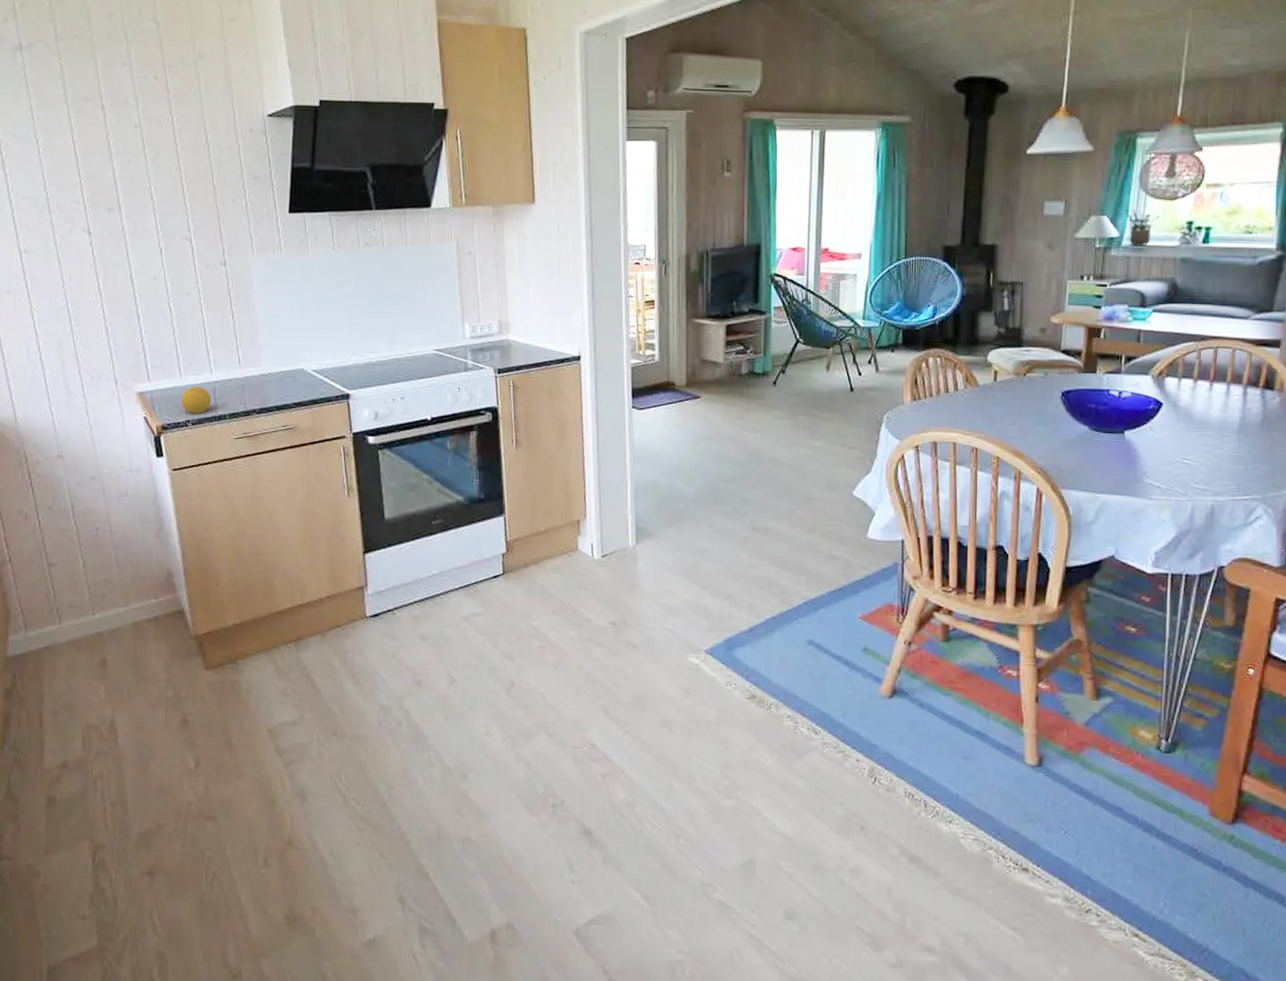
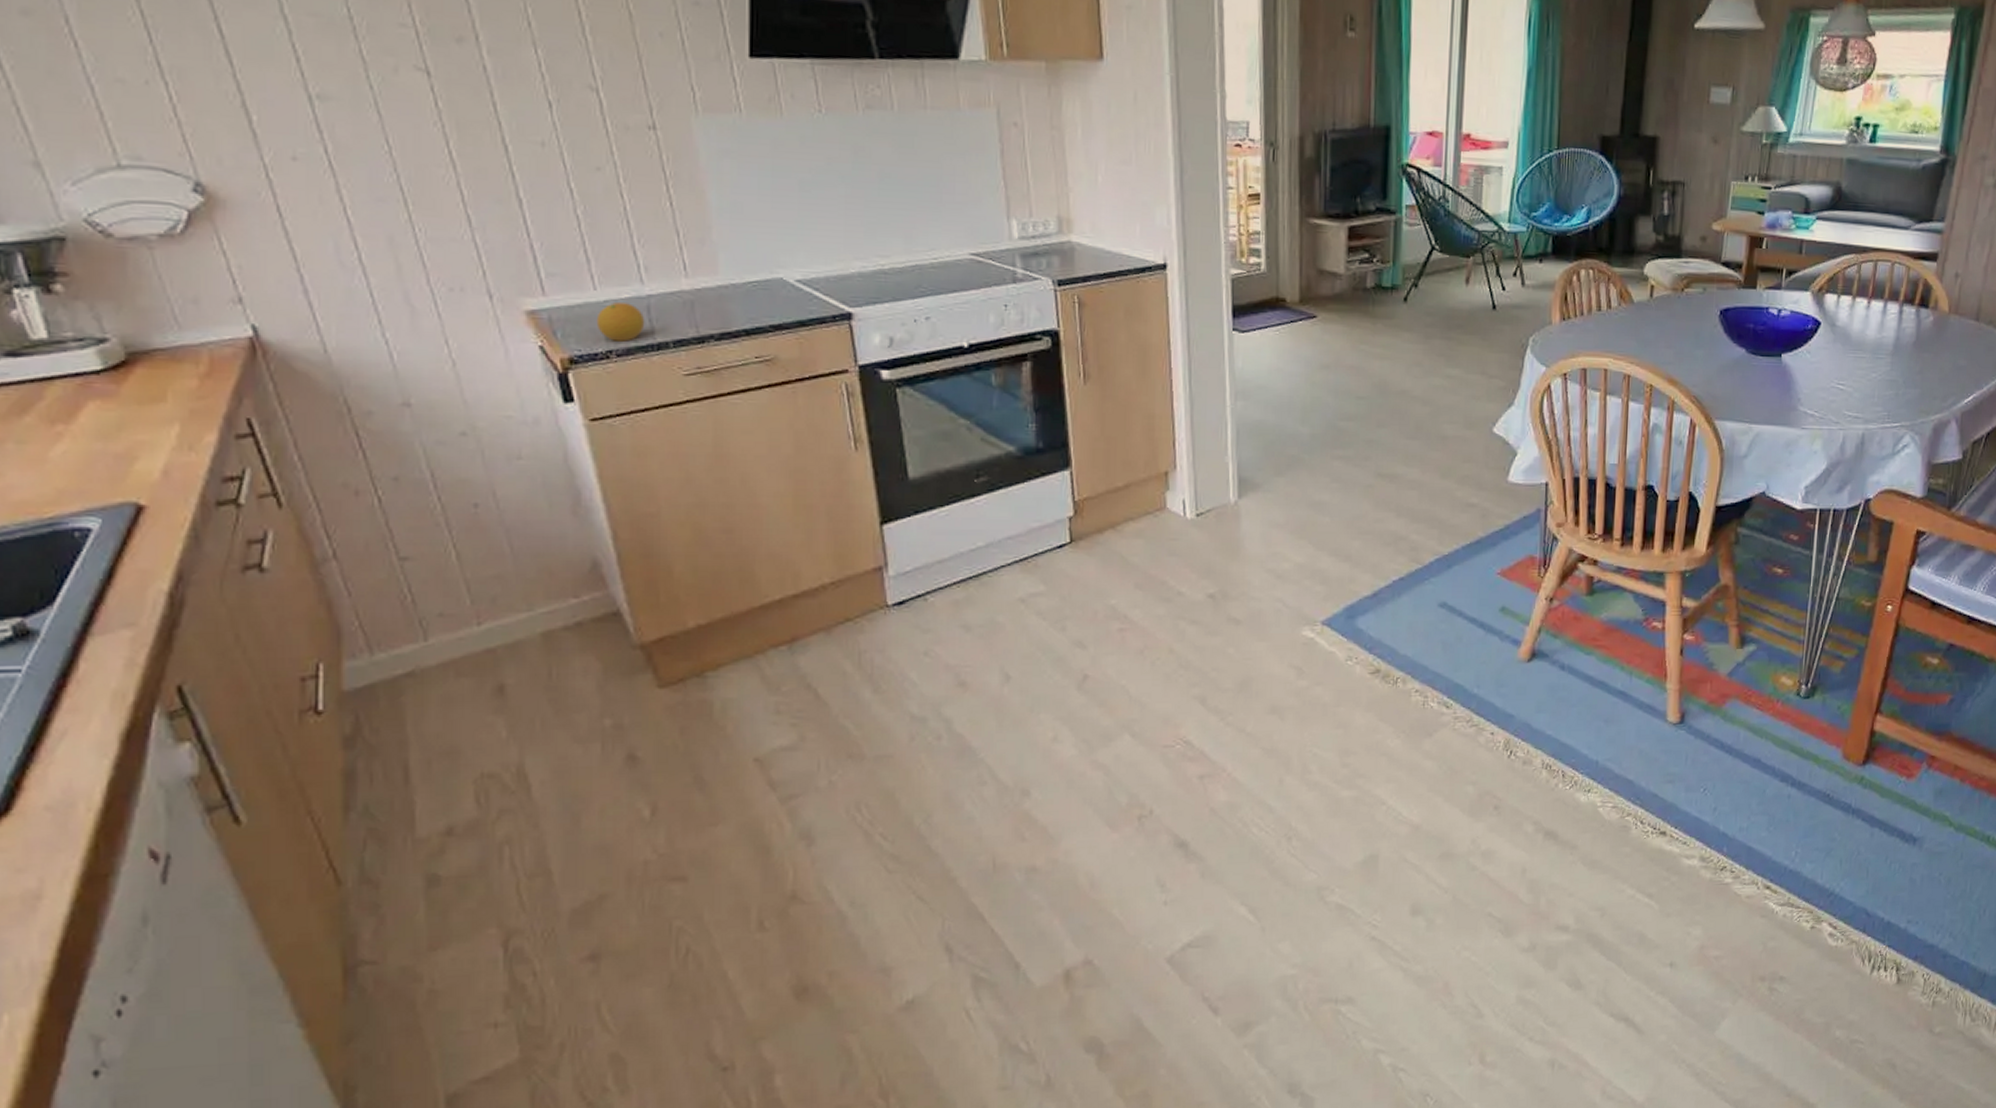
potted plant: present [1125,204,1159,248] -> none [1794,94,1828,145]

